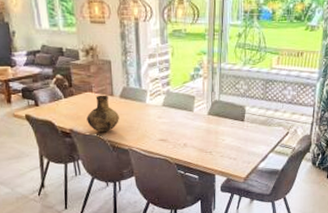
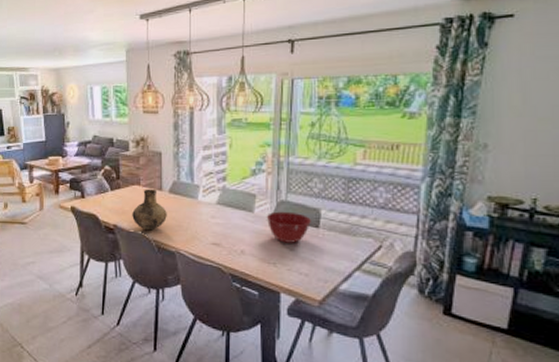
mixing bowl: none [203,109,238,135] -> present [266,211,311,243]

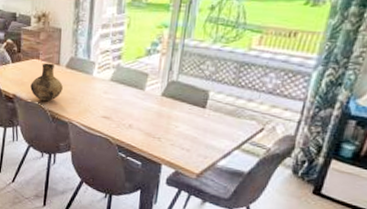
mixing bowl: present [266,211,311,243] -> none [156,90,199,121]

